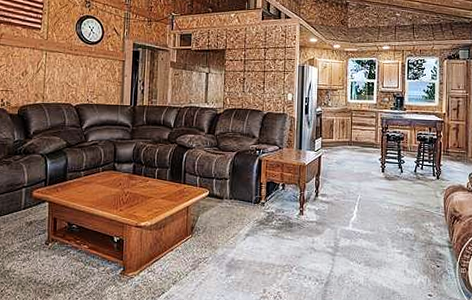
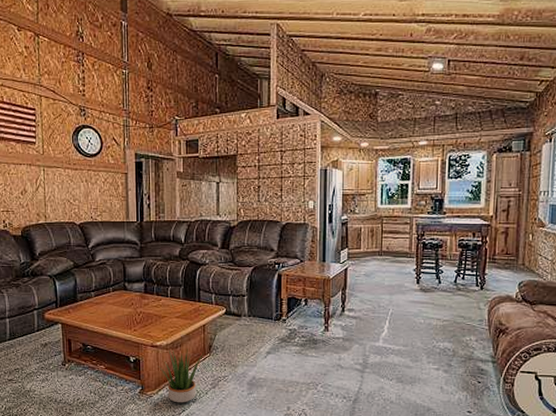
potted plant: none [141,230,186,285] -> present [158,349,203,403]

